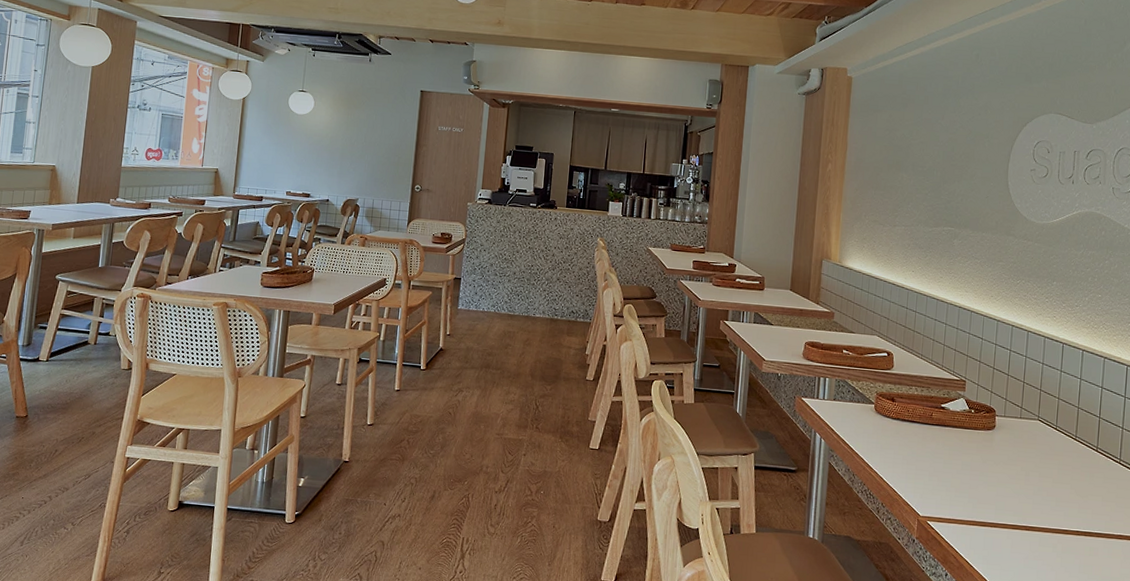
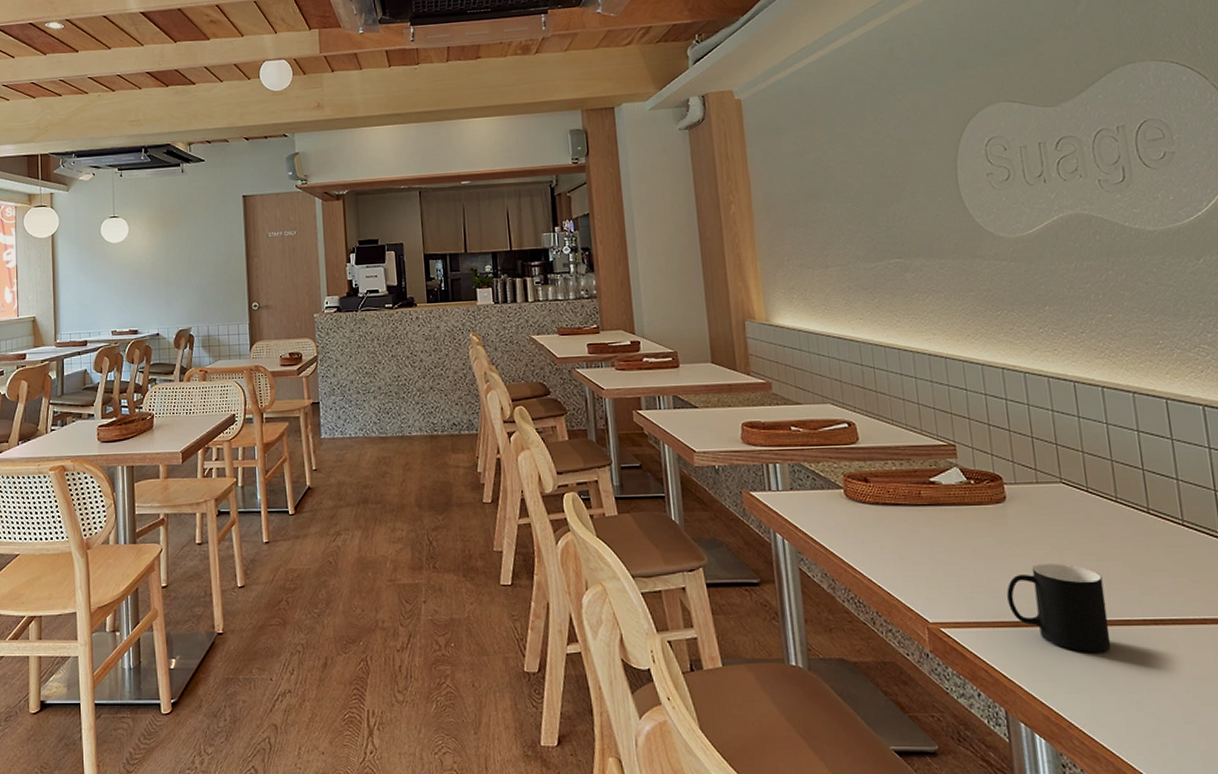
cup: none [981,480,1054,552] -> present [1006,564,1111,652]

